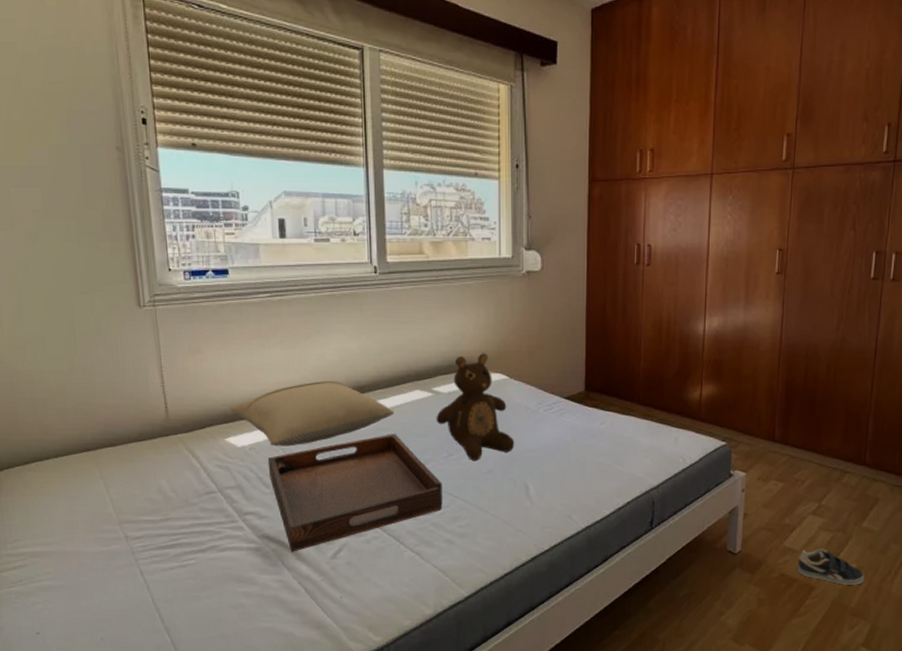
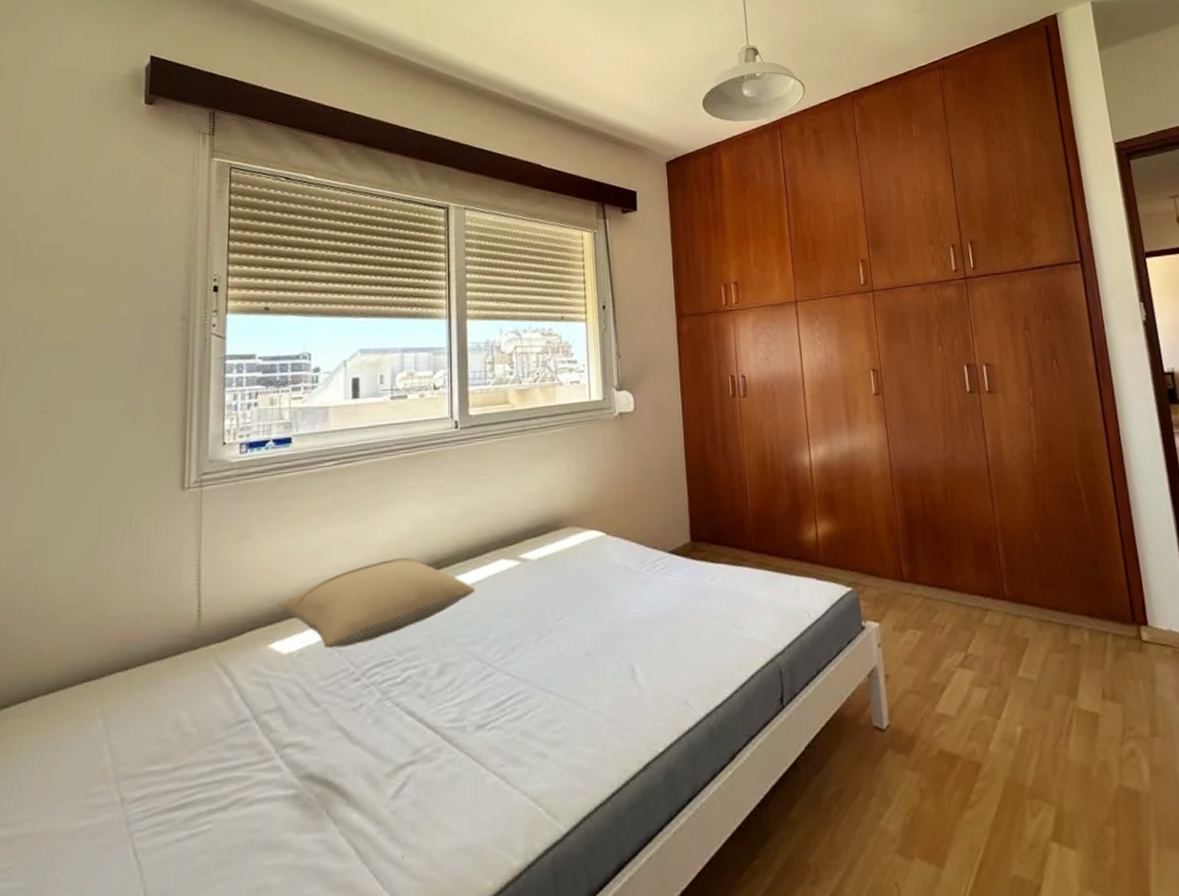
serving tray: present [267,434,443,552] -> none [319,616,533,796]
teddy bear: present [436,353,515,461] -> none [524,508,616,642]
sneaker: present [797,549,864,585] -> none [956,710,1035,757]

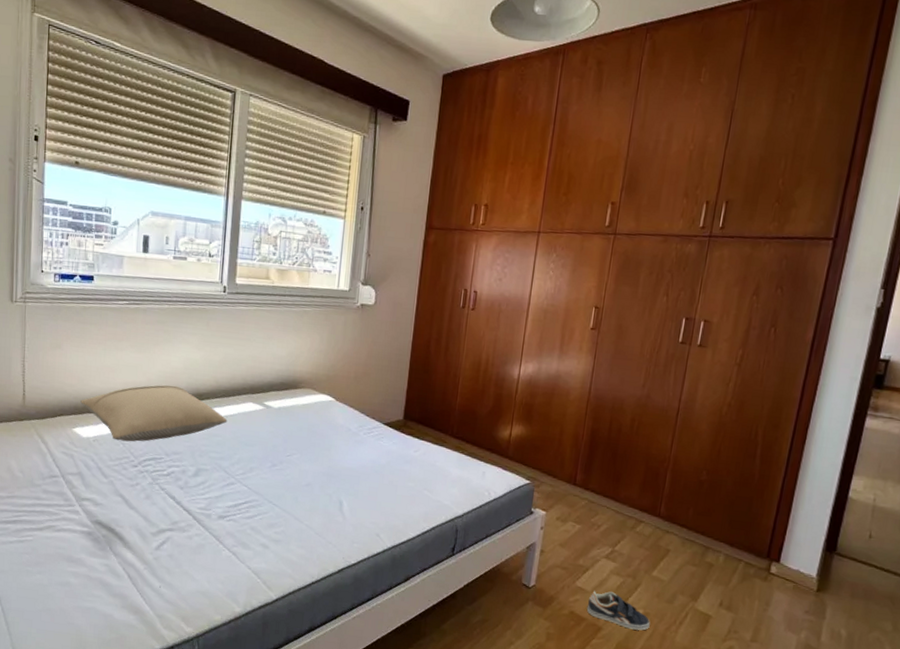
sneaker: none [956,710,1035,757] -> present [586,591,650,631]

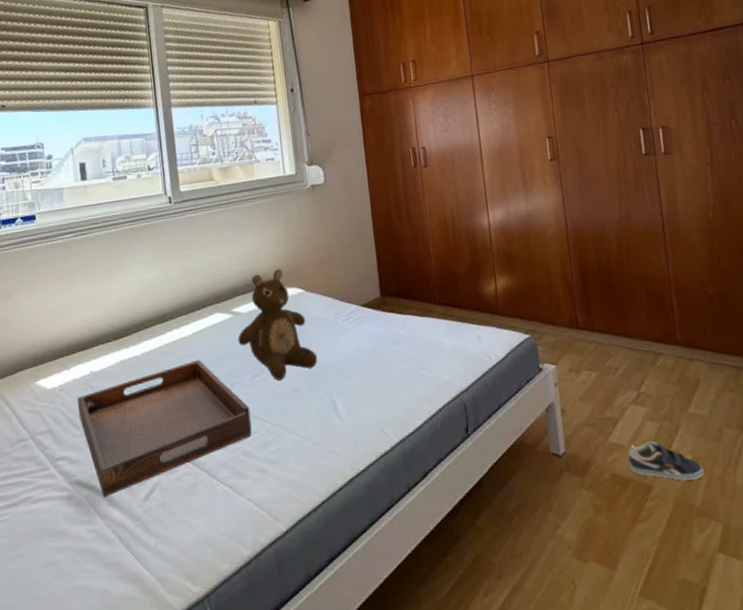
pillow: present [80,385,228,442] -> none [40,311,197,385]
serving tray: none [108,440,264,540] -> present [77,360,252,497]
teddy bear: none [264,374,334,473] -> present [238,269,318,380]

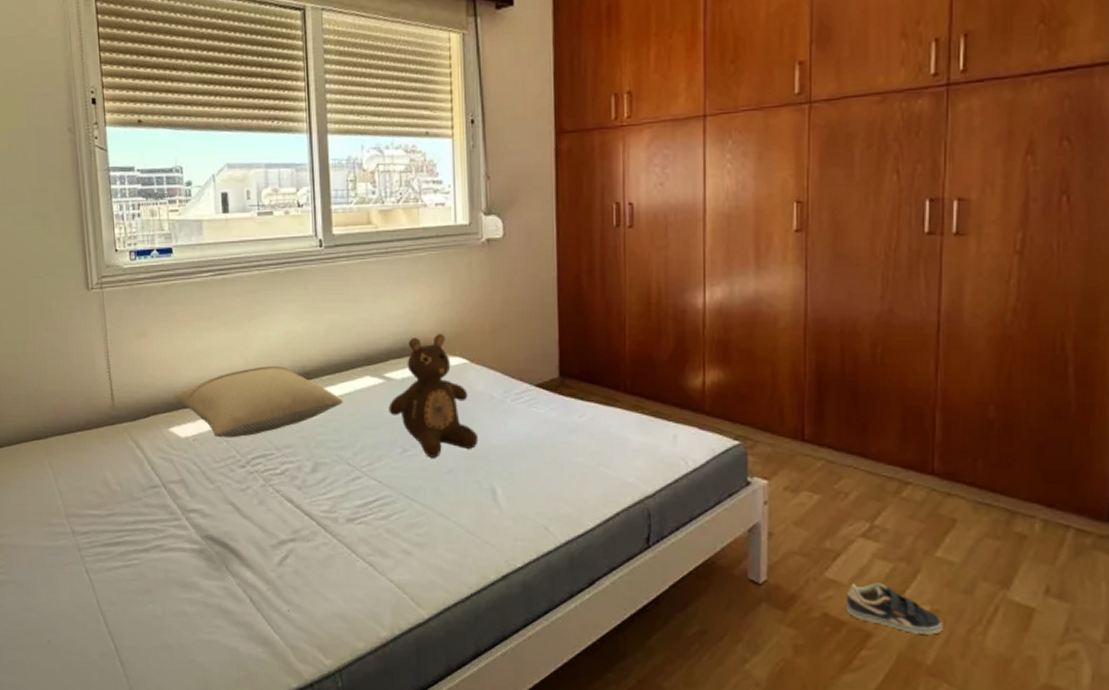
pillow: none [40,311,197,385] -> present [174,365,343,438]
serving tray: present [77,360,252,497] -> none [211,425,398,556]

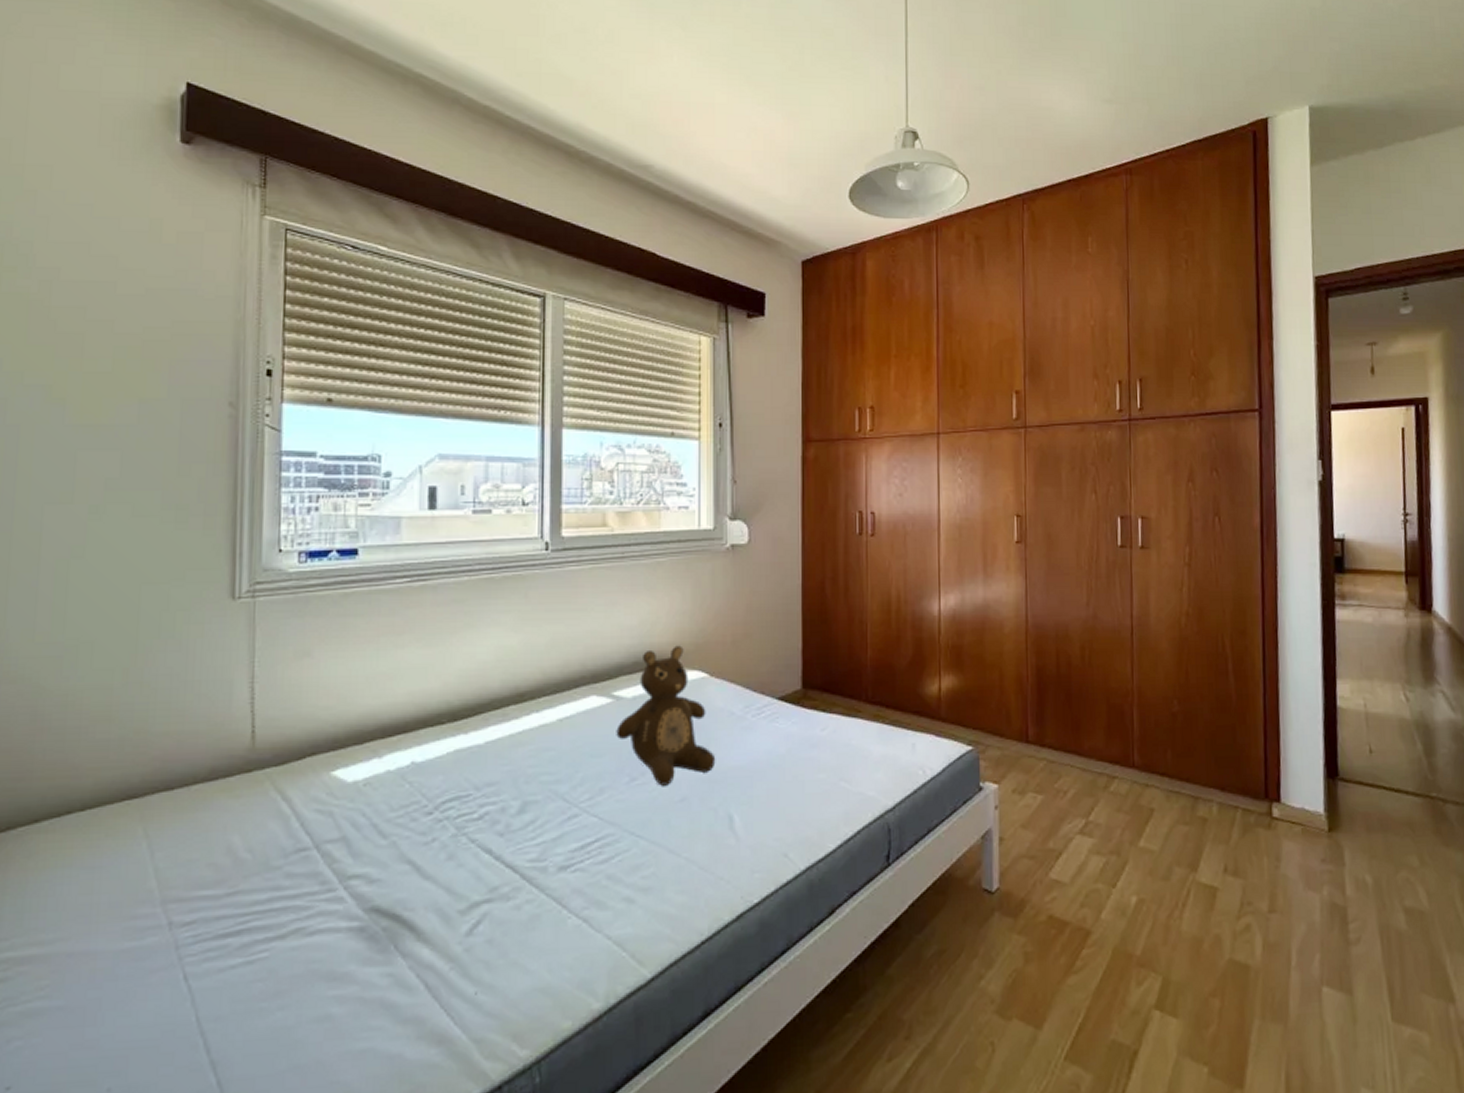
pillow: present [174,365,343,438] -> none [342,687,563,779]
sneaker: present [845,583,943,635] -> none [1068,878,1148,926]

